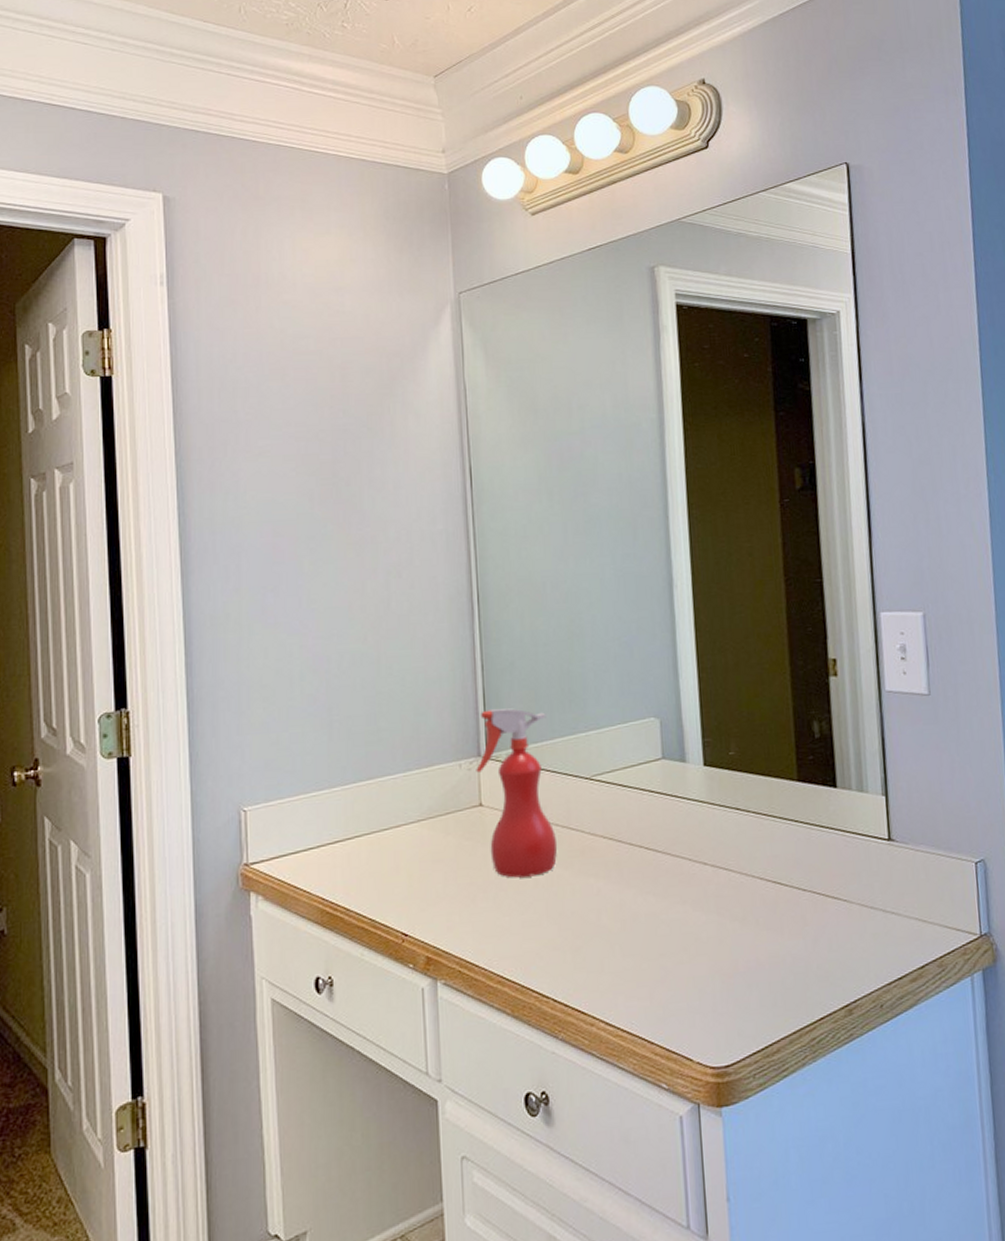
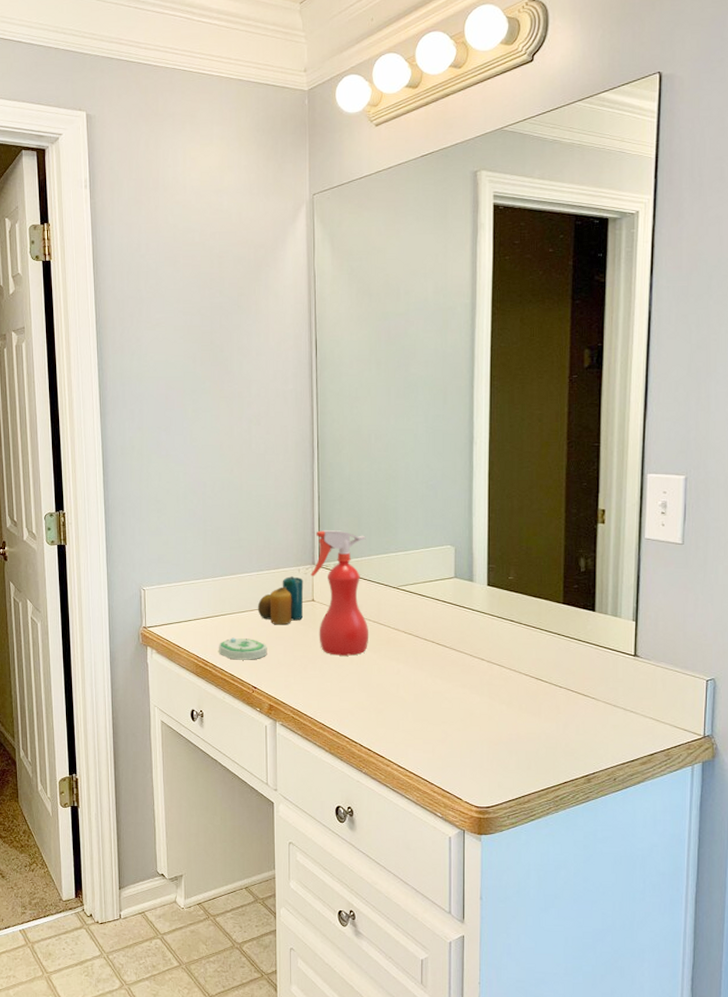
soap dish: none [353,866,421,898] -> present [219,637,267,660]
candle: none [405,774,468,844] -> present [257,576,304,625]

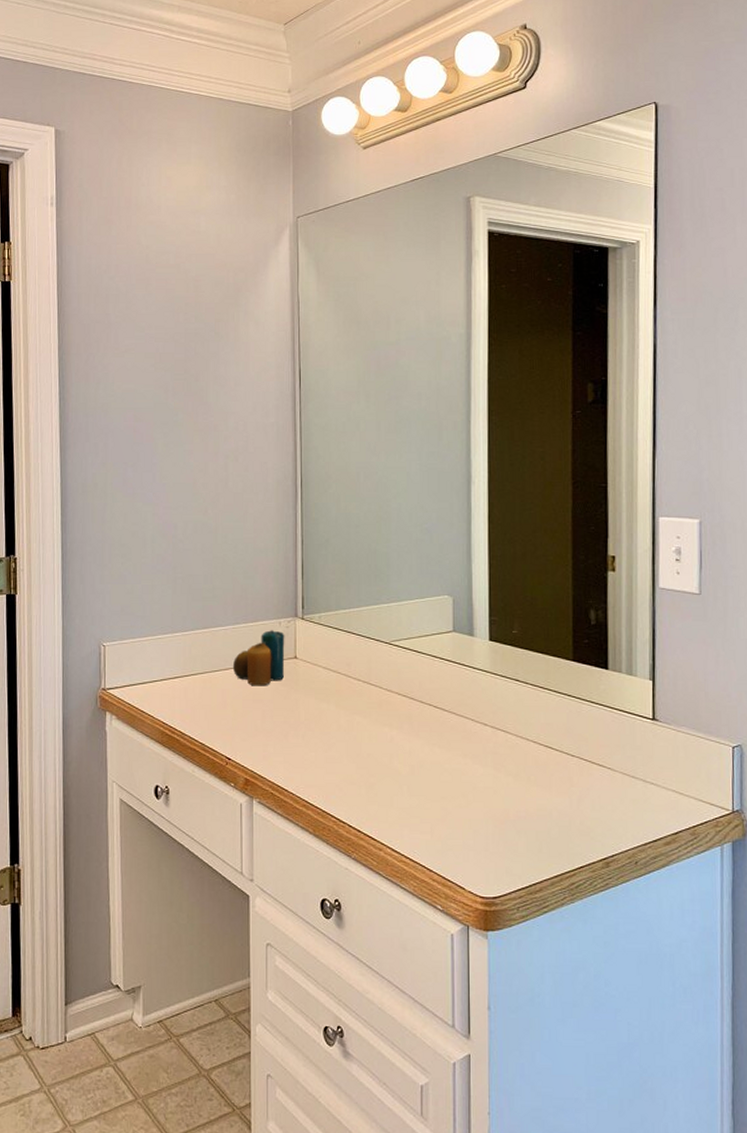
soap dish: present [219,637,267,660] -> none [188,700,244,727]
spray bottle: present [311,529,369,656] -> none [293,577,359,721]

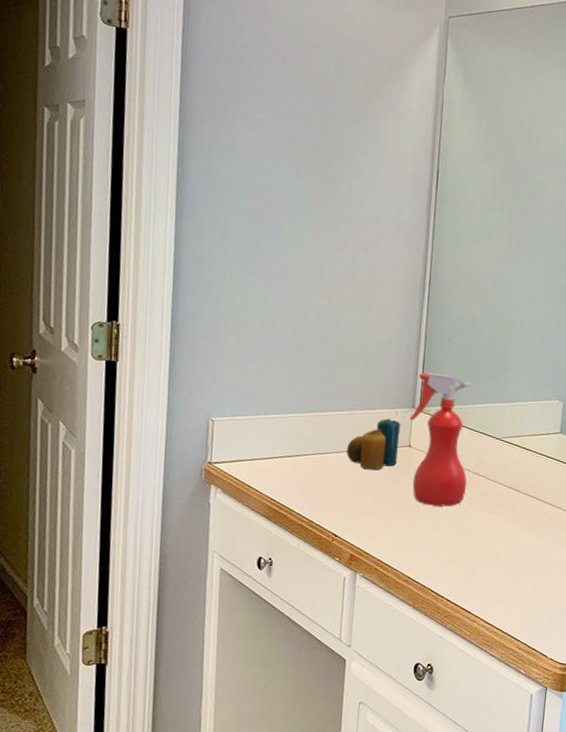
spray bottle: none [293,577,359,721] -> present [409,372,473,507]

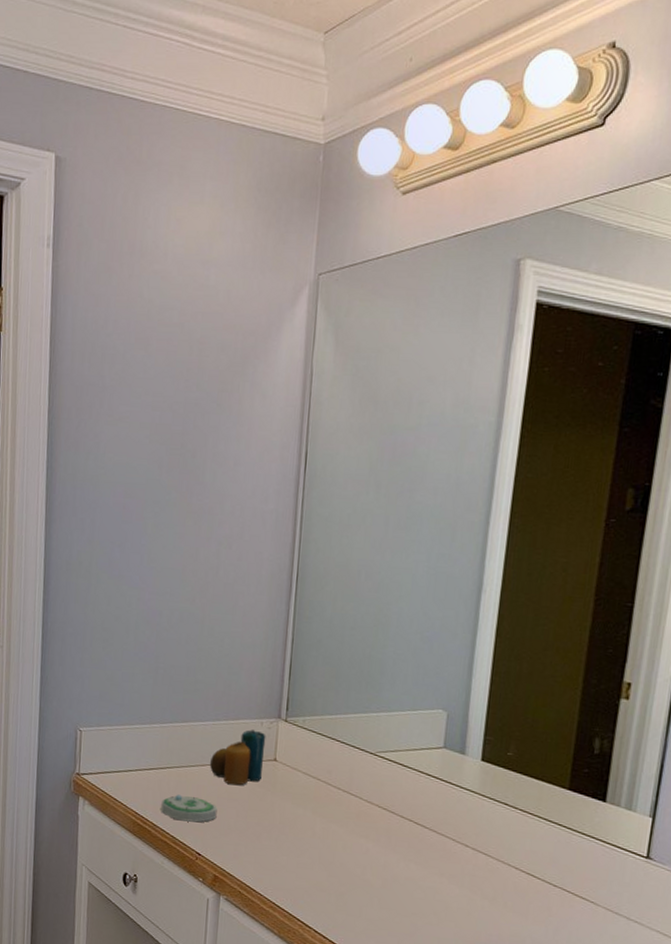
soap dish: none [297,480,354,506] -> present [161,794,218,823]
spray bottle: present [409,372,473,507] -> none [275,678,344,828]

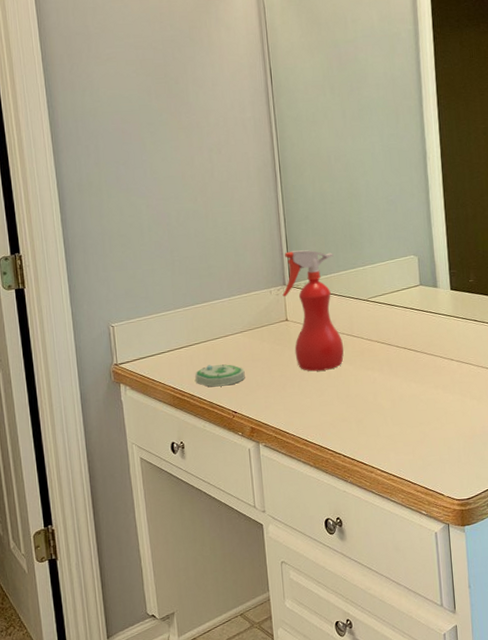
candle: present [209,729,266,786] -> none [231,298,278,348]
spray bottle: none [275,678,344,828] -> present [282,250,344,372]

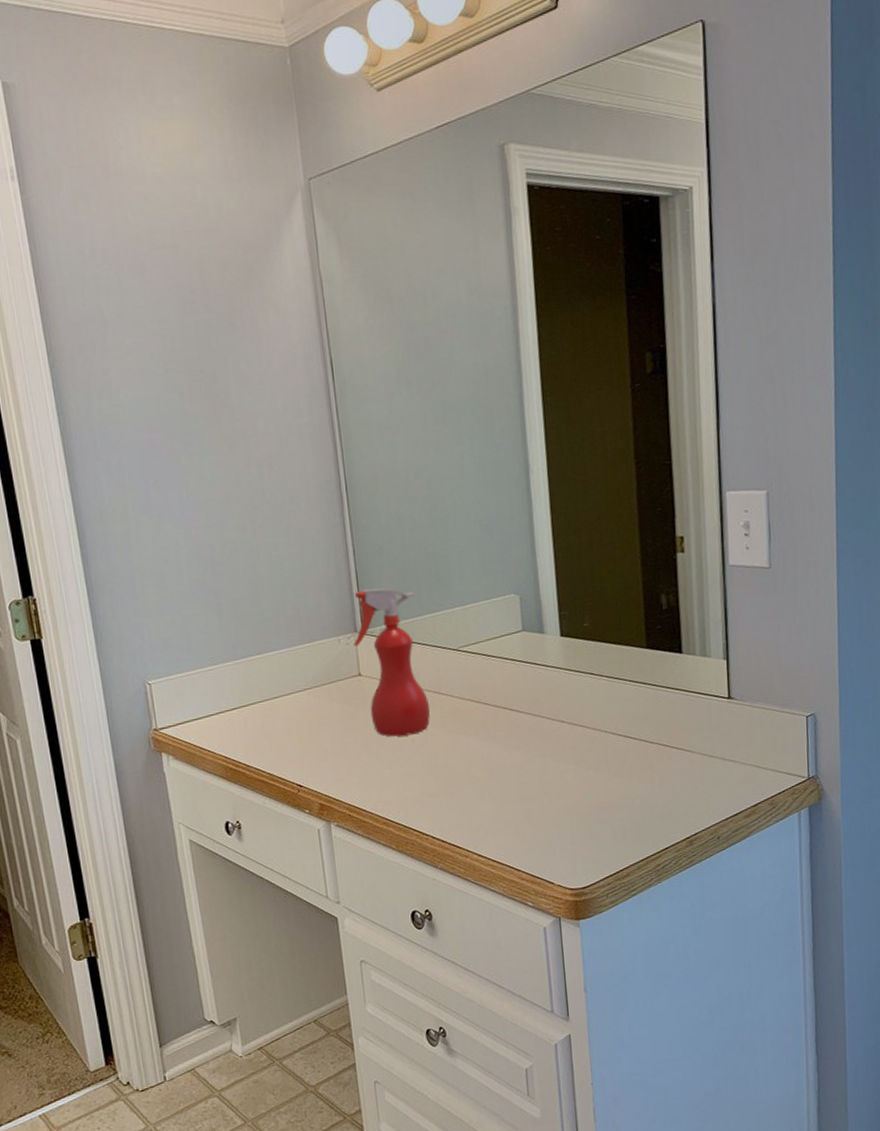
soap dish: present [195,364,245,387] -> none [251,728,311,756]

